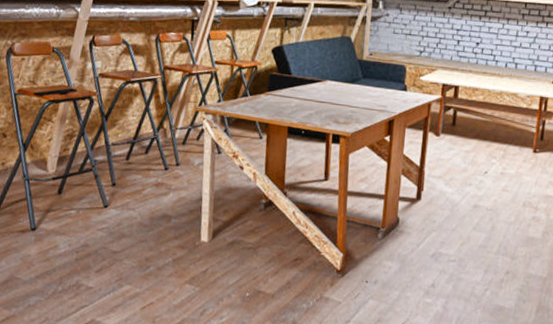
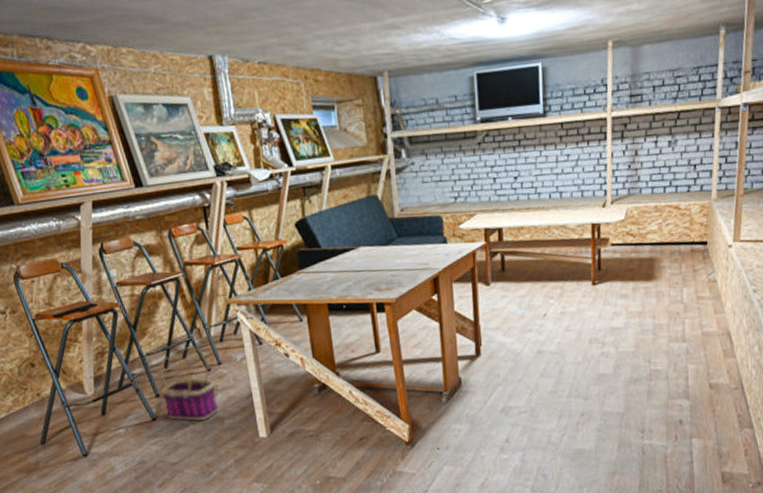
basket: none [117,143,169,215] -> present [159,346,219,421]

